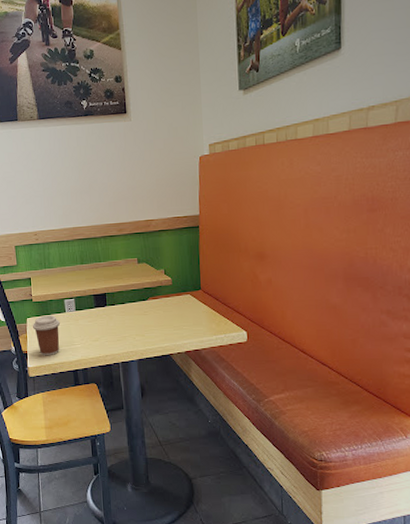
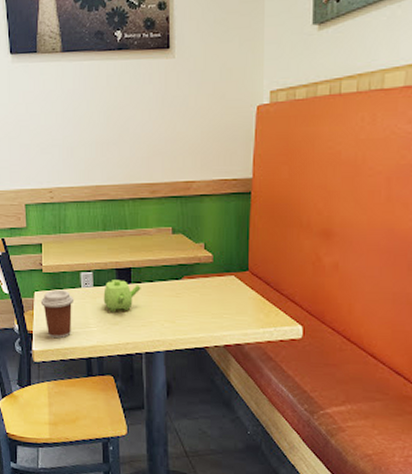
teapot: none [84,304,115,331] -> present [103,280,141,312]

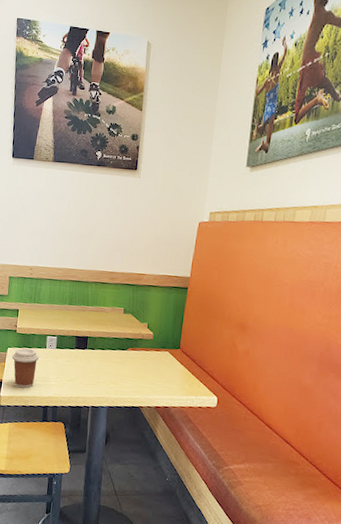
teapot: present [103,280,141,312] -> none [63,345,94,371]

